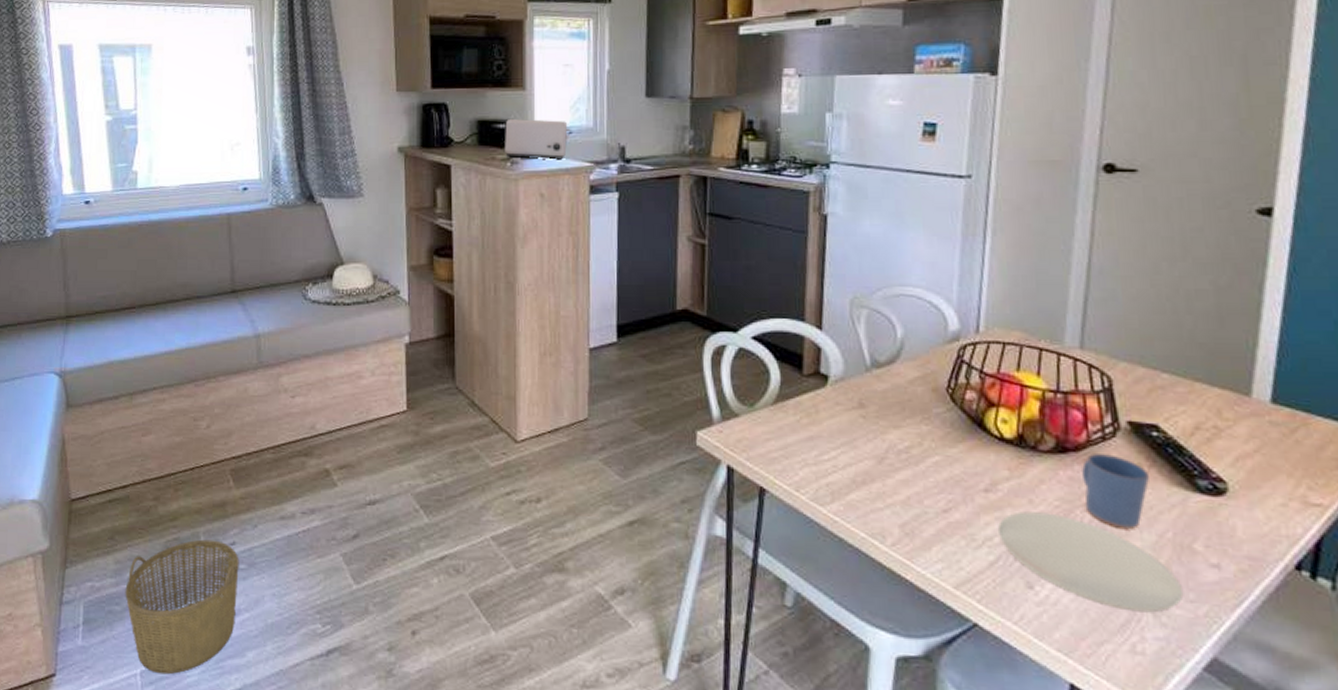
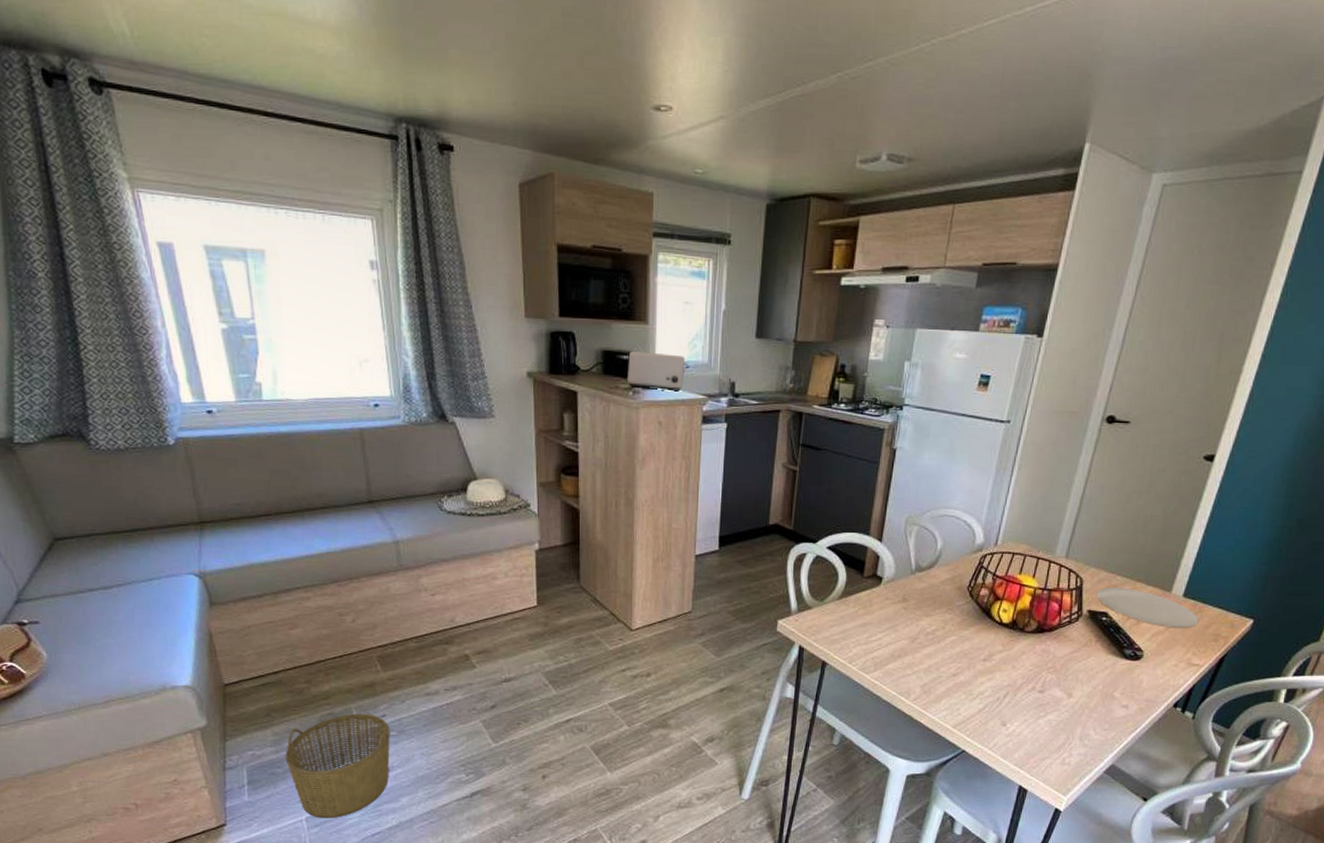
plate: present [997,511,1184,613] -> none [988,674,1102,738]
mug: present [1080,454,1150,530] -> none [1049,633,1096,685]
plate: none [1137,388,1306,450] -> present [1097,587,1199,629]

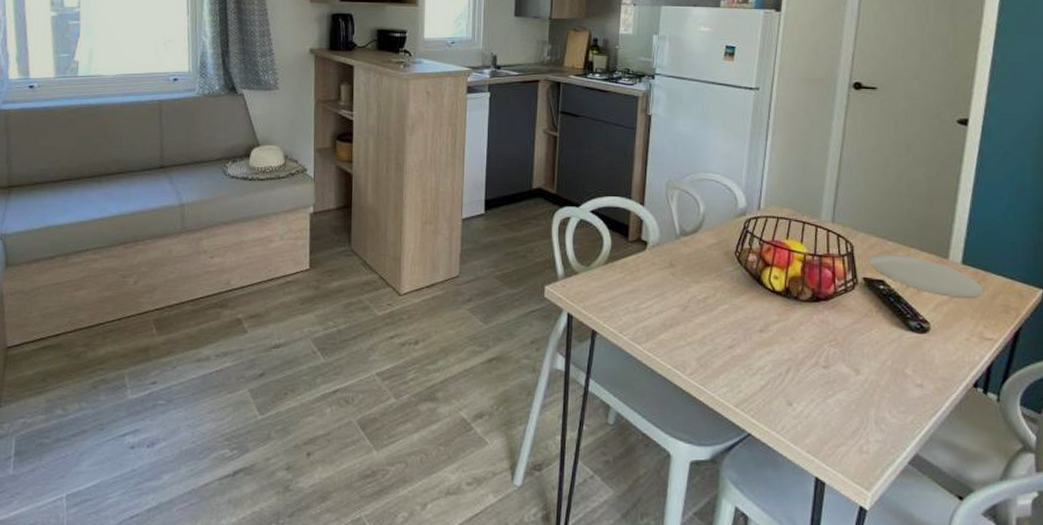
basket: present [285,713,391,819] -> none [54,380,159,497]
toaster: present [626,351,688,392] -> none [398,30,454,65]

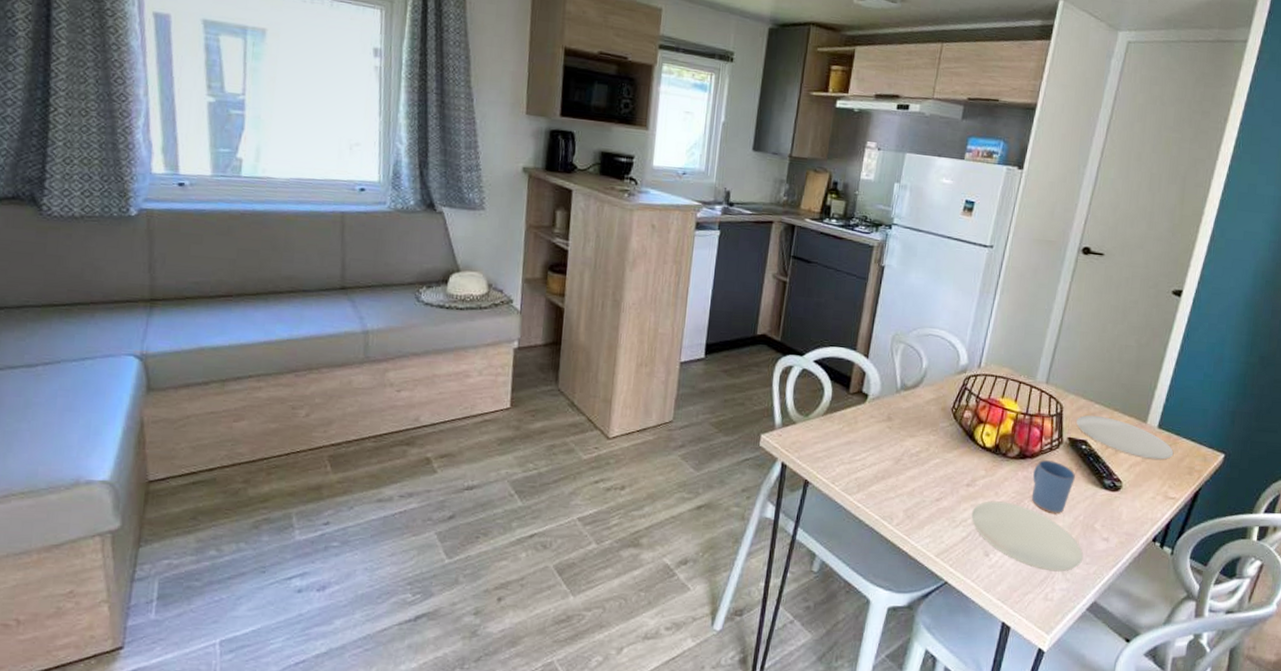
plate: none [768,347,897,422] -> present [971,501,1083,572]
mug: none [829,302,877,360] -> present [1031,460,1076,514]

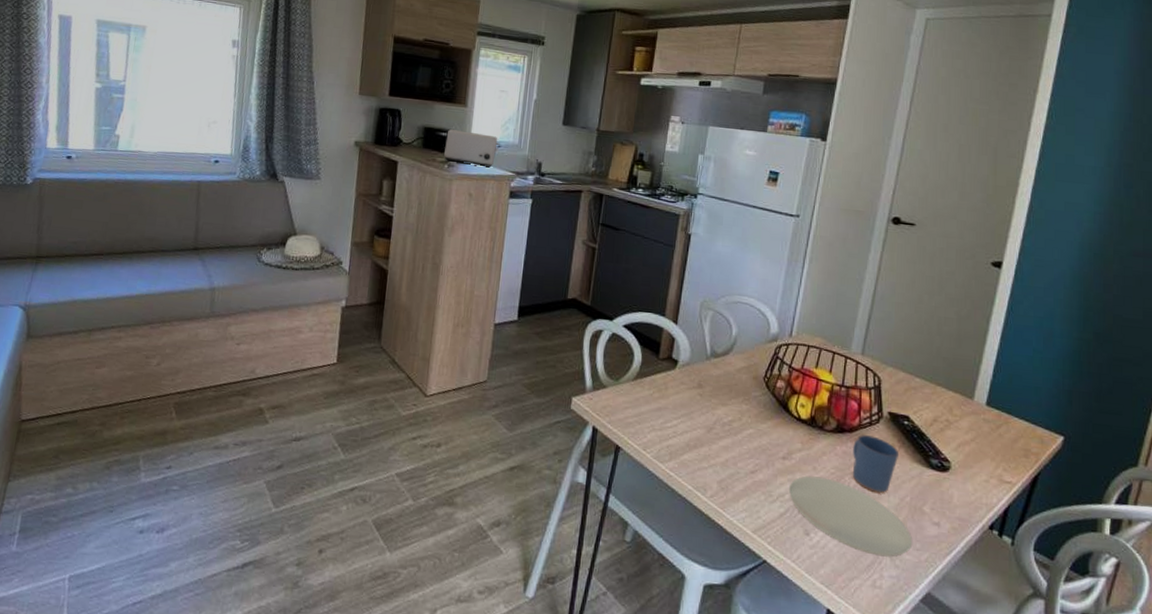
toaster: none [622,155,685,197] -> present [443,129,500,168]
plate: present [1076,415,1174,461] -> none [897,389,1006,441]

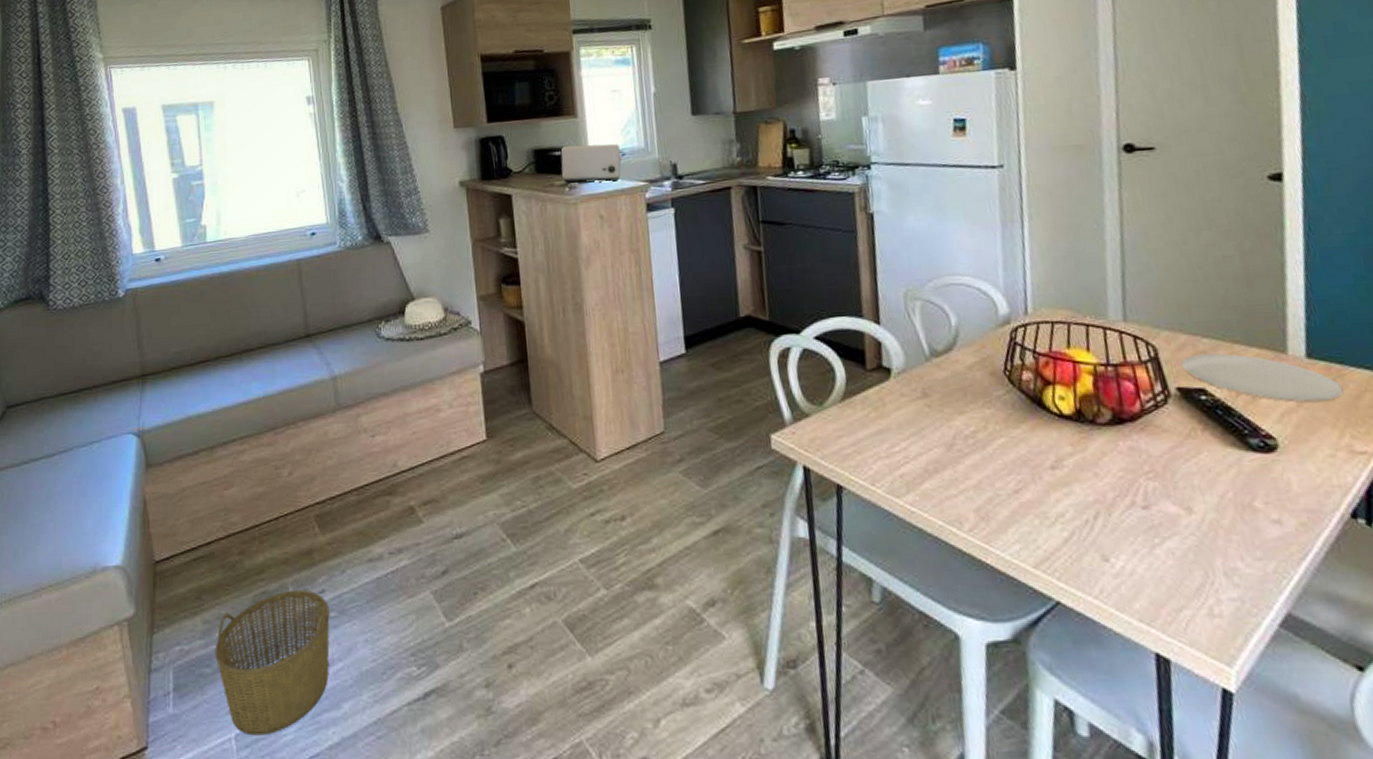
basket: none [62,462,173,580] -> present [215,590,330,736]
plate: present [788,476,913,557] -> none [1067,484,1251,575]
mug: present [852,435,900,494] -> none [1139,421,1205,494]
plate: none [897,389,1006,441] -> present [1182,353,1344,404]

